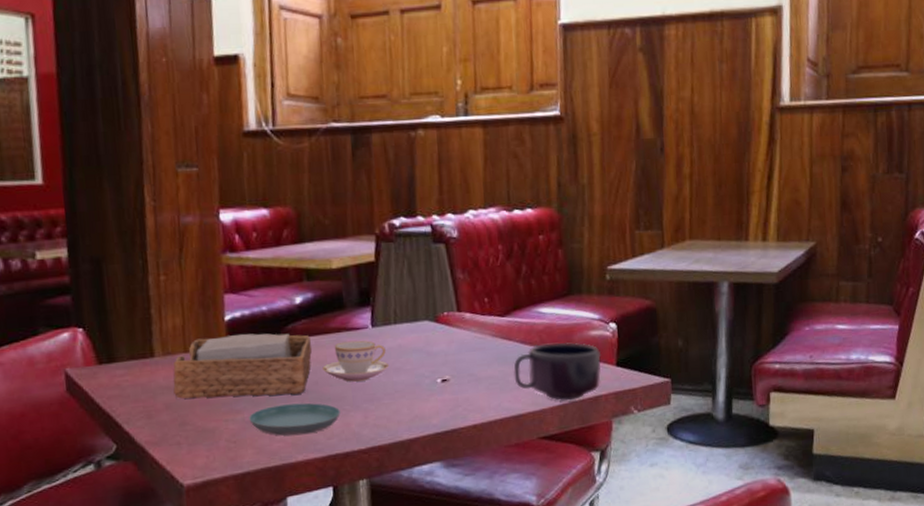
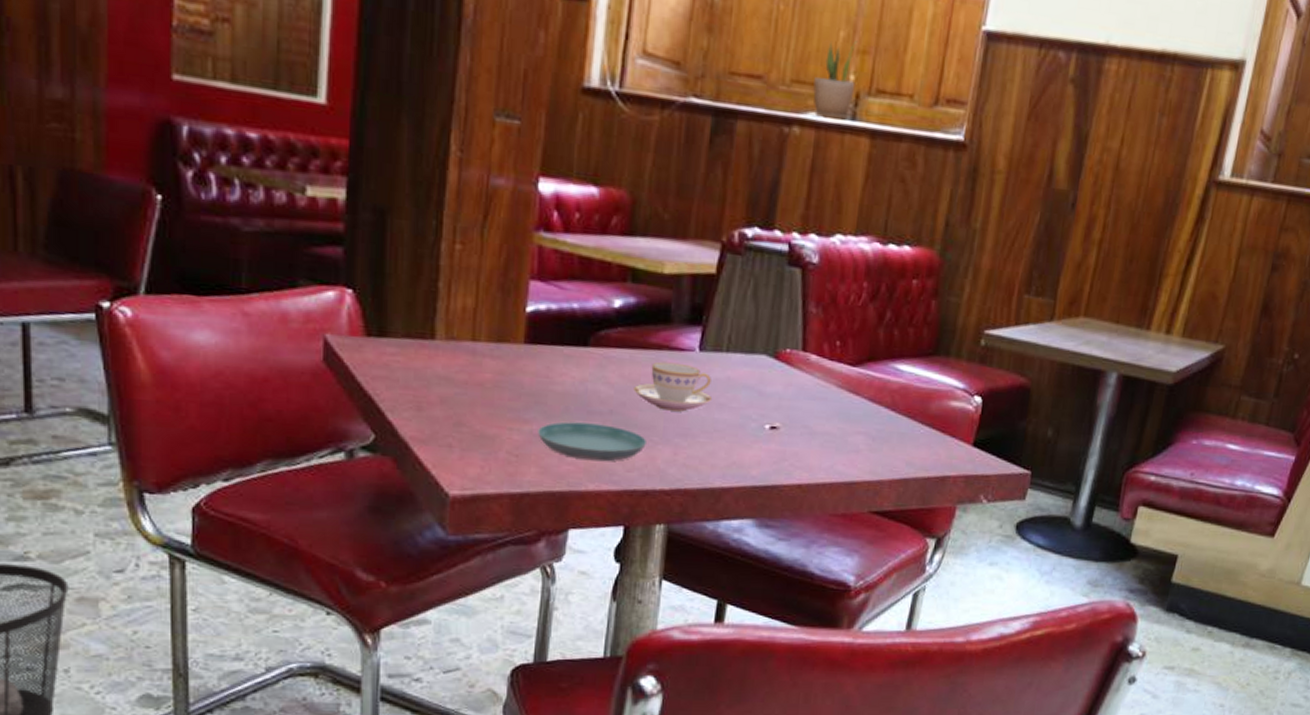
napkin holder: present [173,333,313,399] -> none [452,327,625,414]
potted plant: none [428,52,464,118] -> present [813,40,858,120]
mug: present [513,342,602,400] -> none [854,405,959,476]

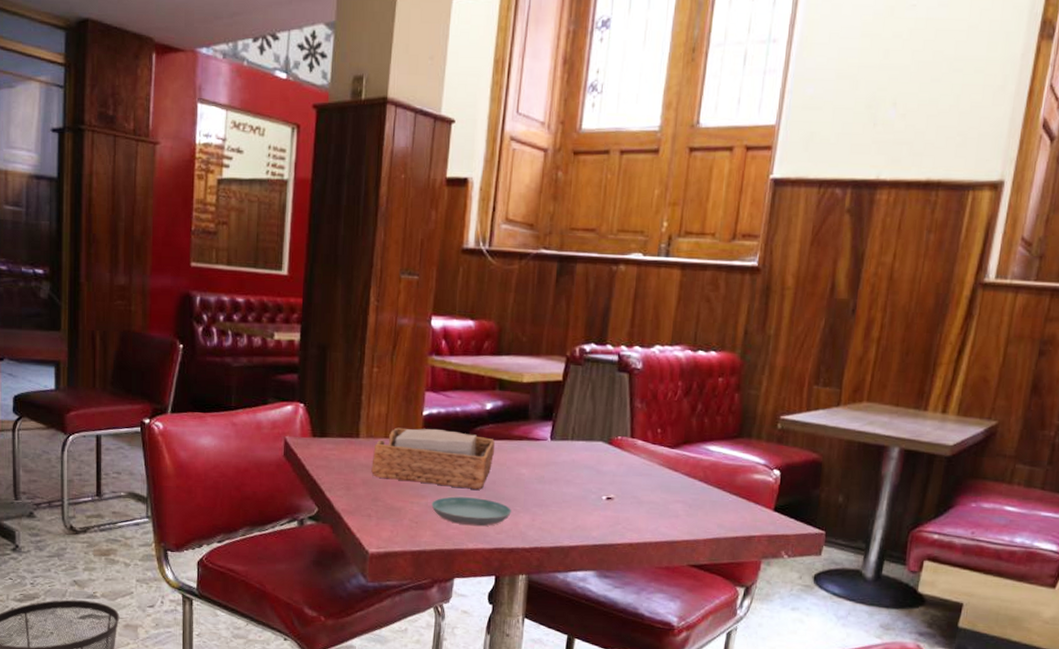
napkin holder: none [452,327,625,414] -> present [371,427,495,490]
teacup: present [633,361,713,412] -> none [501,449,561,487]
potted plant: present [813,40,858,120] -> none [634,196,669,257]

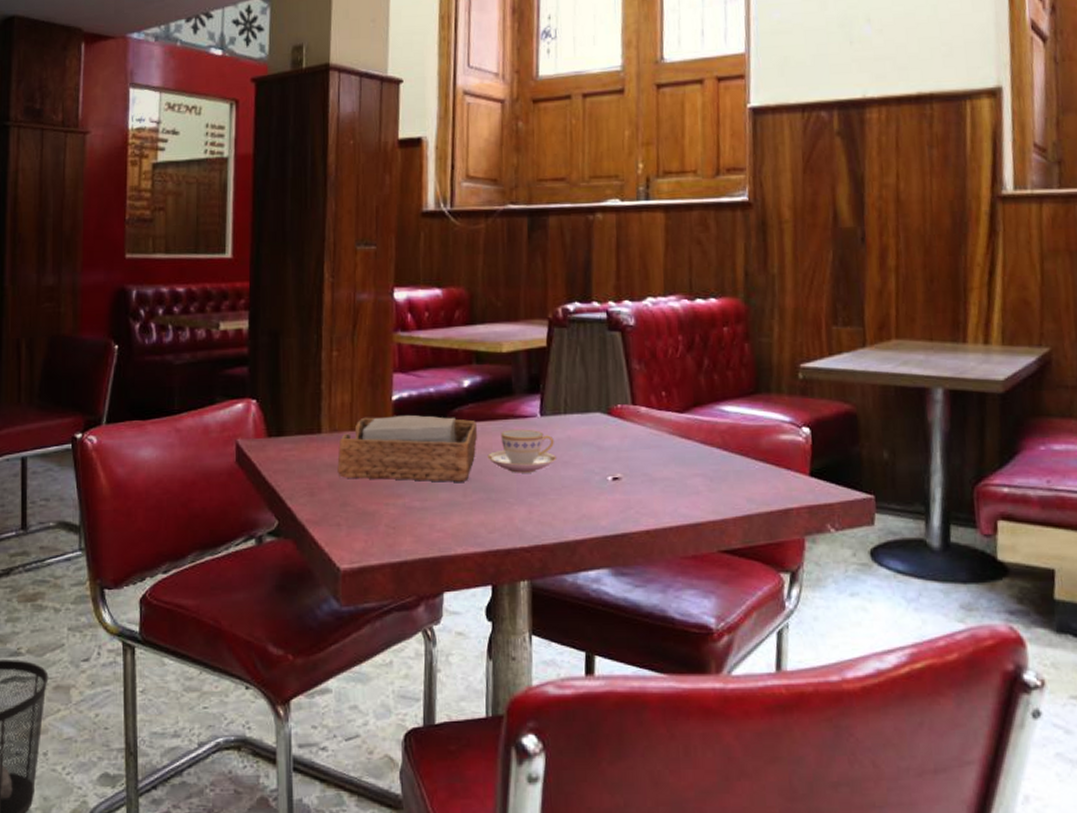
saucer: present [431,496,511,526] -> none [410,492,503,526]
teacup: none [501,449,561,487] -> present [487,429,558,473]

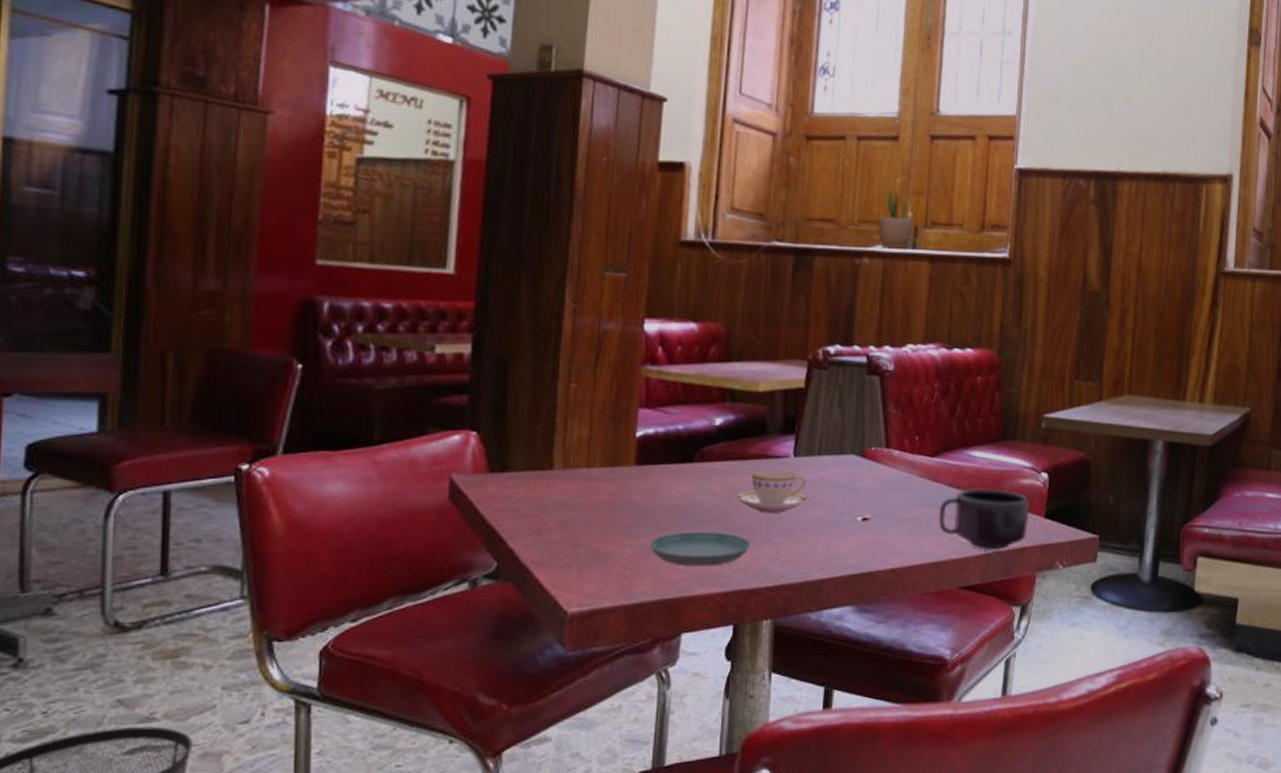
napkin holder: present [337,414,478,482] -> none [570,452,728,522]
saucer: none [410,492,503,526] -> present [650,532,750,567]
potted plant: none [609,136,645,202] -> present [878,185,913,249]
mug: none [692,445,793,512] -> present [938,488,1031,550]

